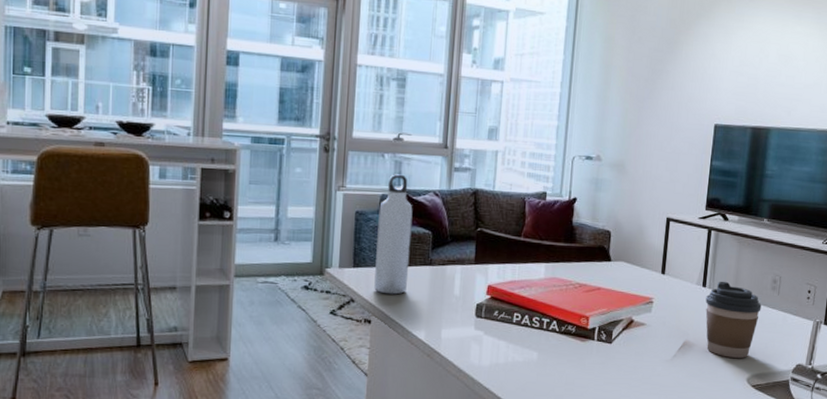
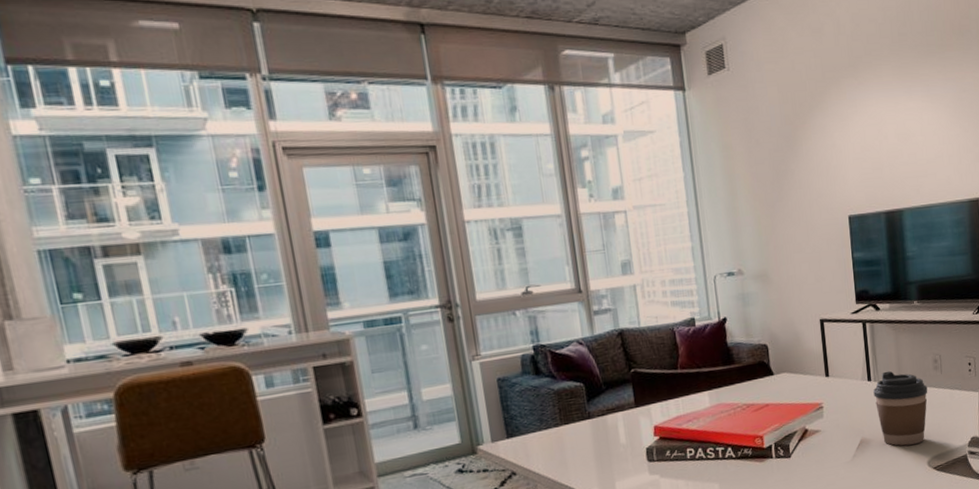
water bottle: present [374,174,413,295] -> none [521,329,569,459]

